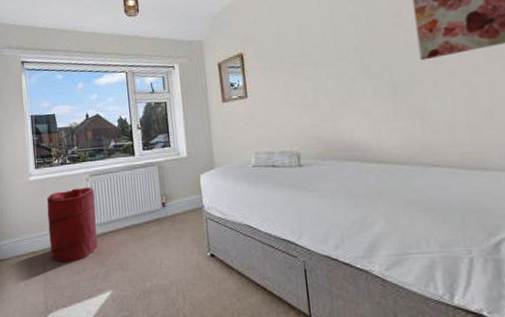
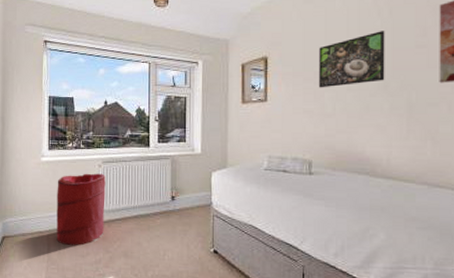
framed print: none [294,15,364,79] -> present [319,31,385,88]

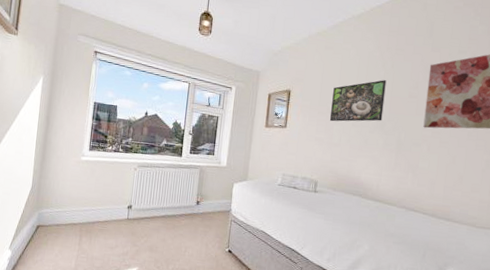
laundry hamper: present [56,173,106,246] -> none [88,174,140,238]

